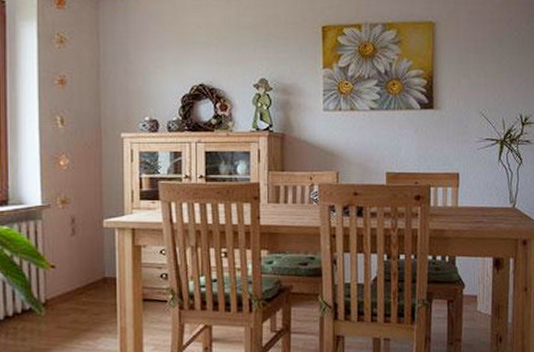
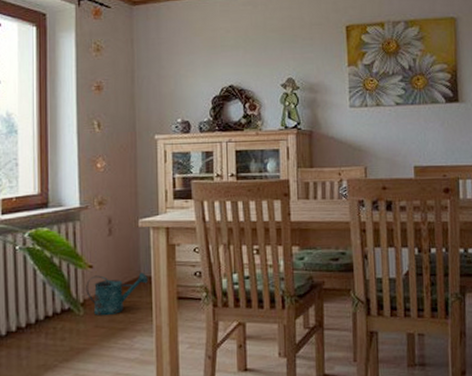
watering can: none [48,273,112,317] -> present [86,272,148,316]

